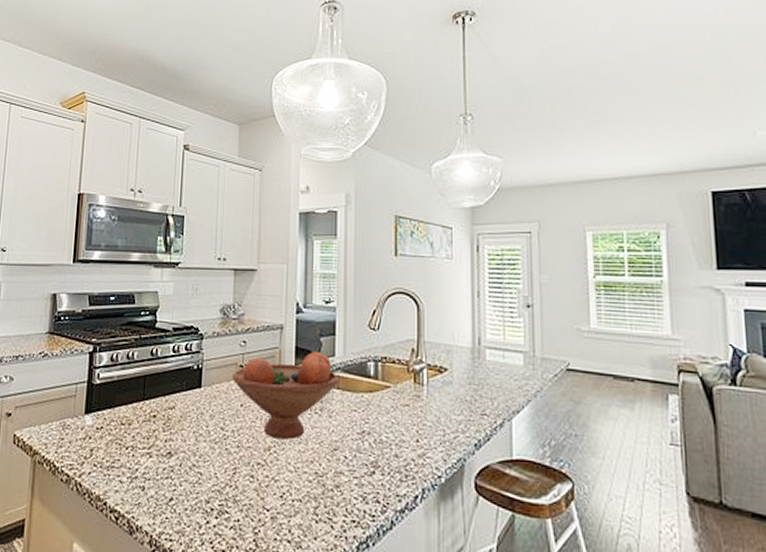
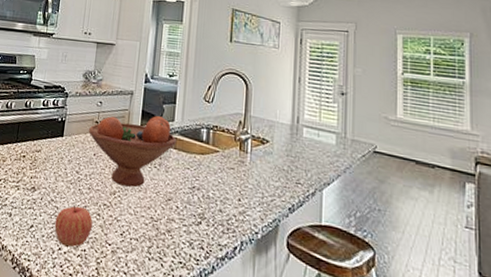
apple: none [199,468,245,519] -> present [54,205,93,247]

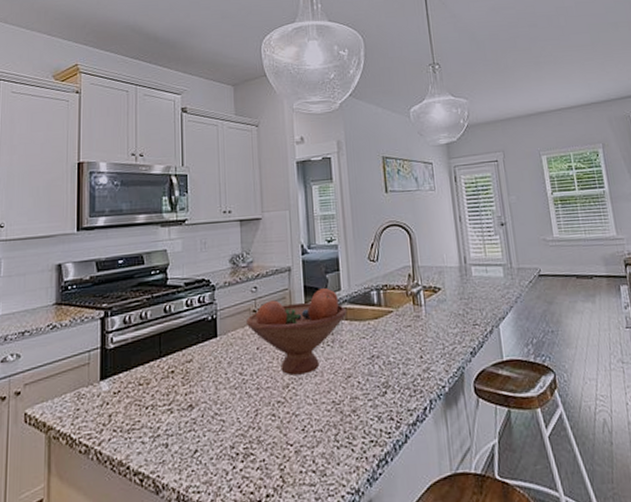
apple: present [54,205,93,247] -> none [223,411,268,463]

